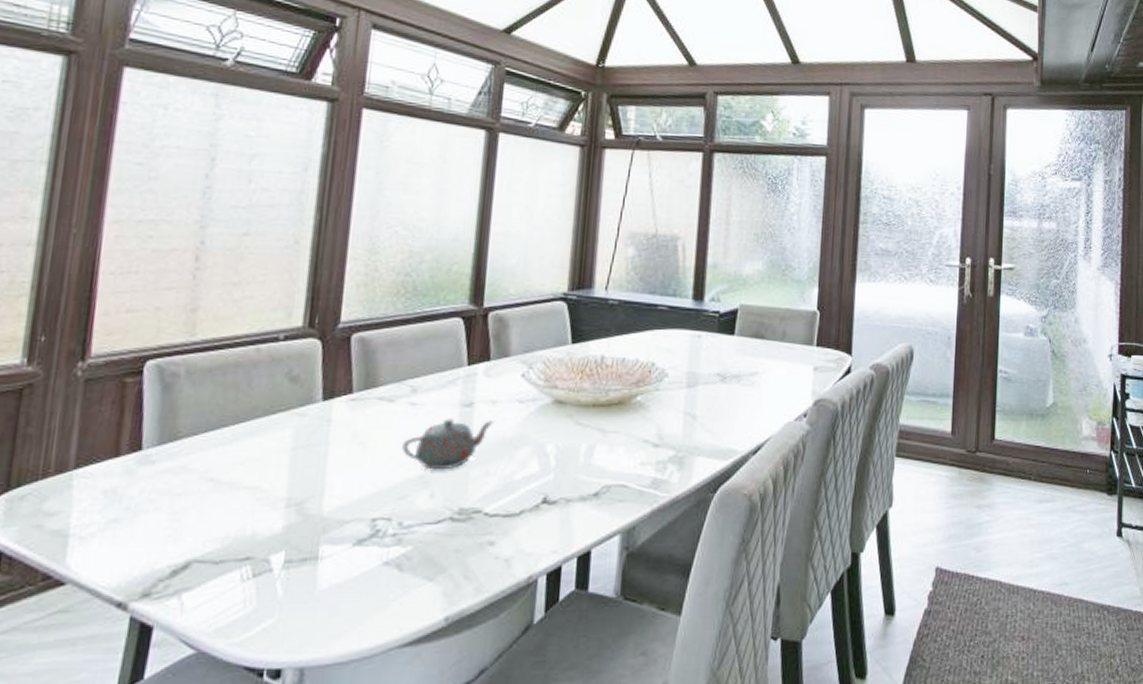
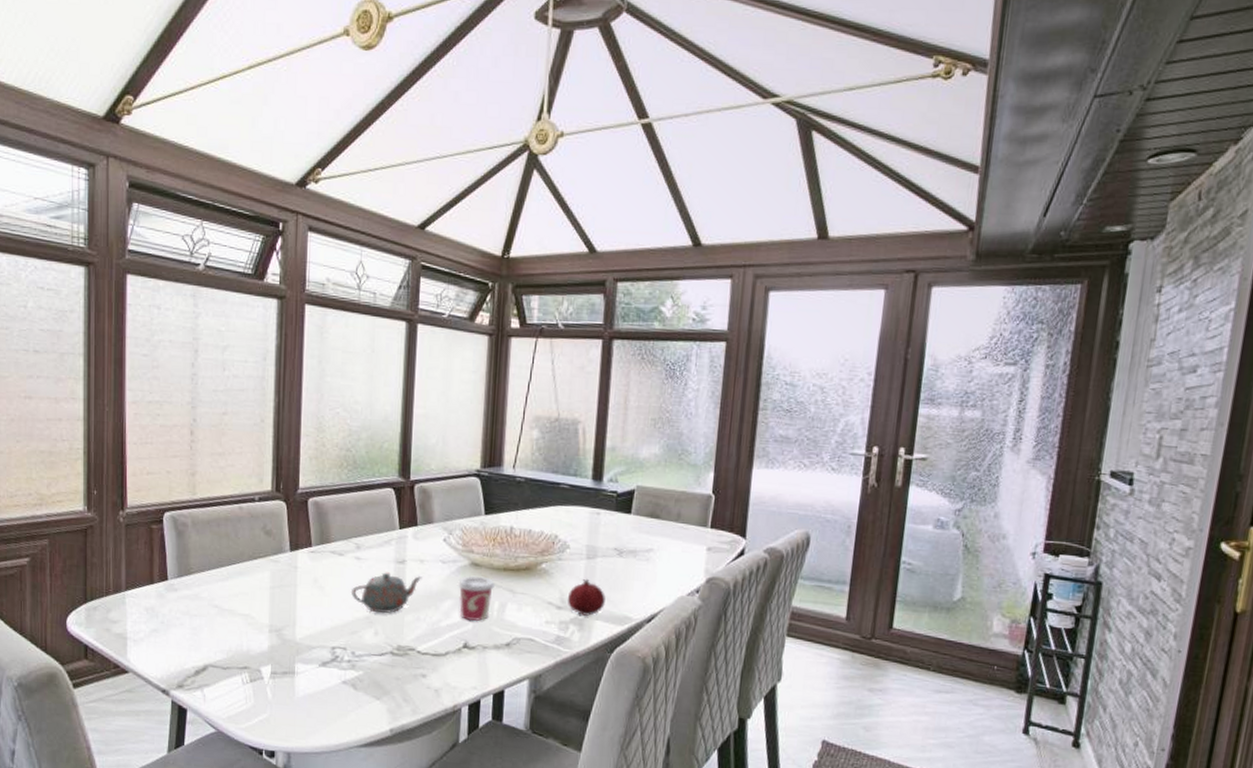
cup: none [536,415,582,470] -> present [457,575,495,622]
fruit: none [666,409,708,452] -> present [568,578,606,616]

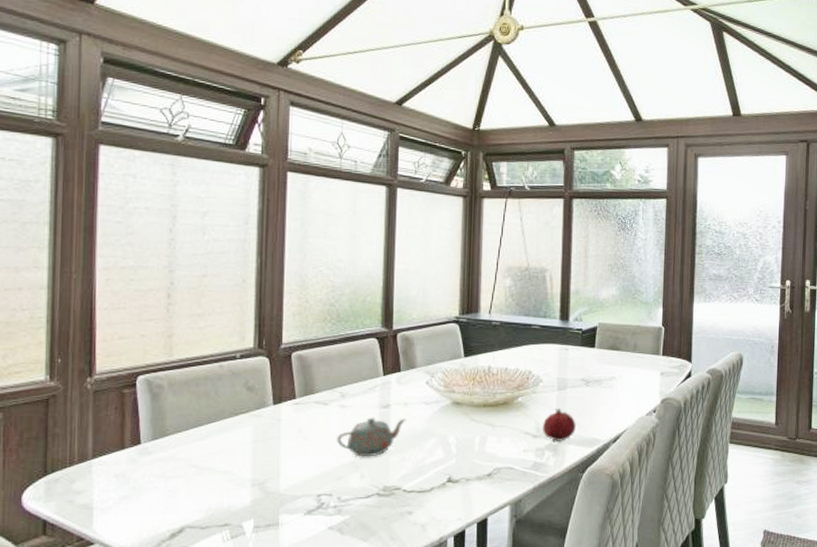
cup: present [457,575,495,622] -> none [440,414,475,457]

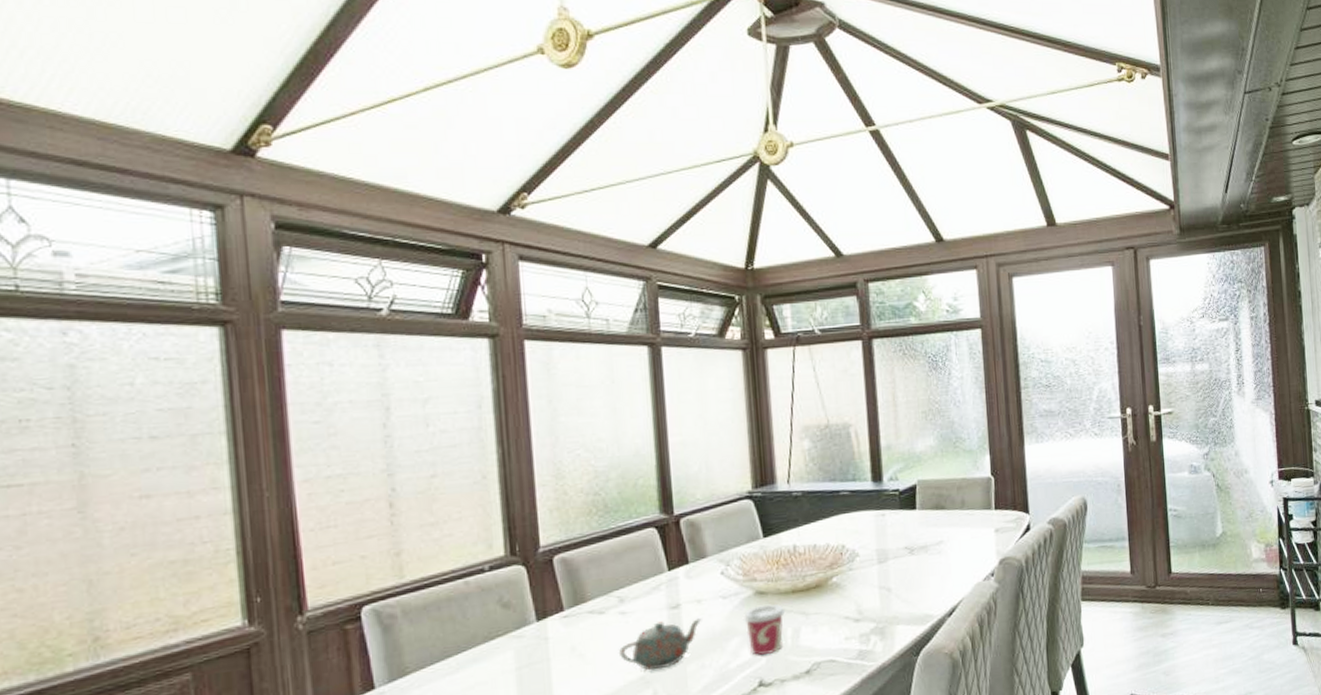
cup: none [440,414,475,457] -> present [742,604,785,655]
fruit: present [543,408,576,441] -> none [865,584,904,623]

